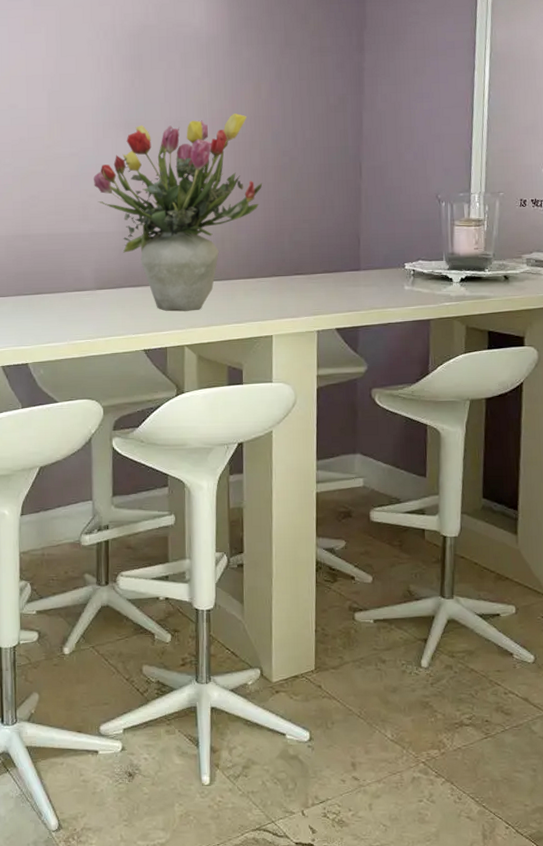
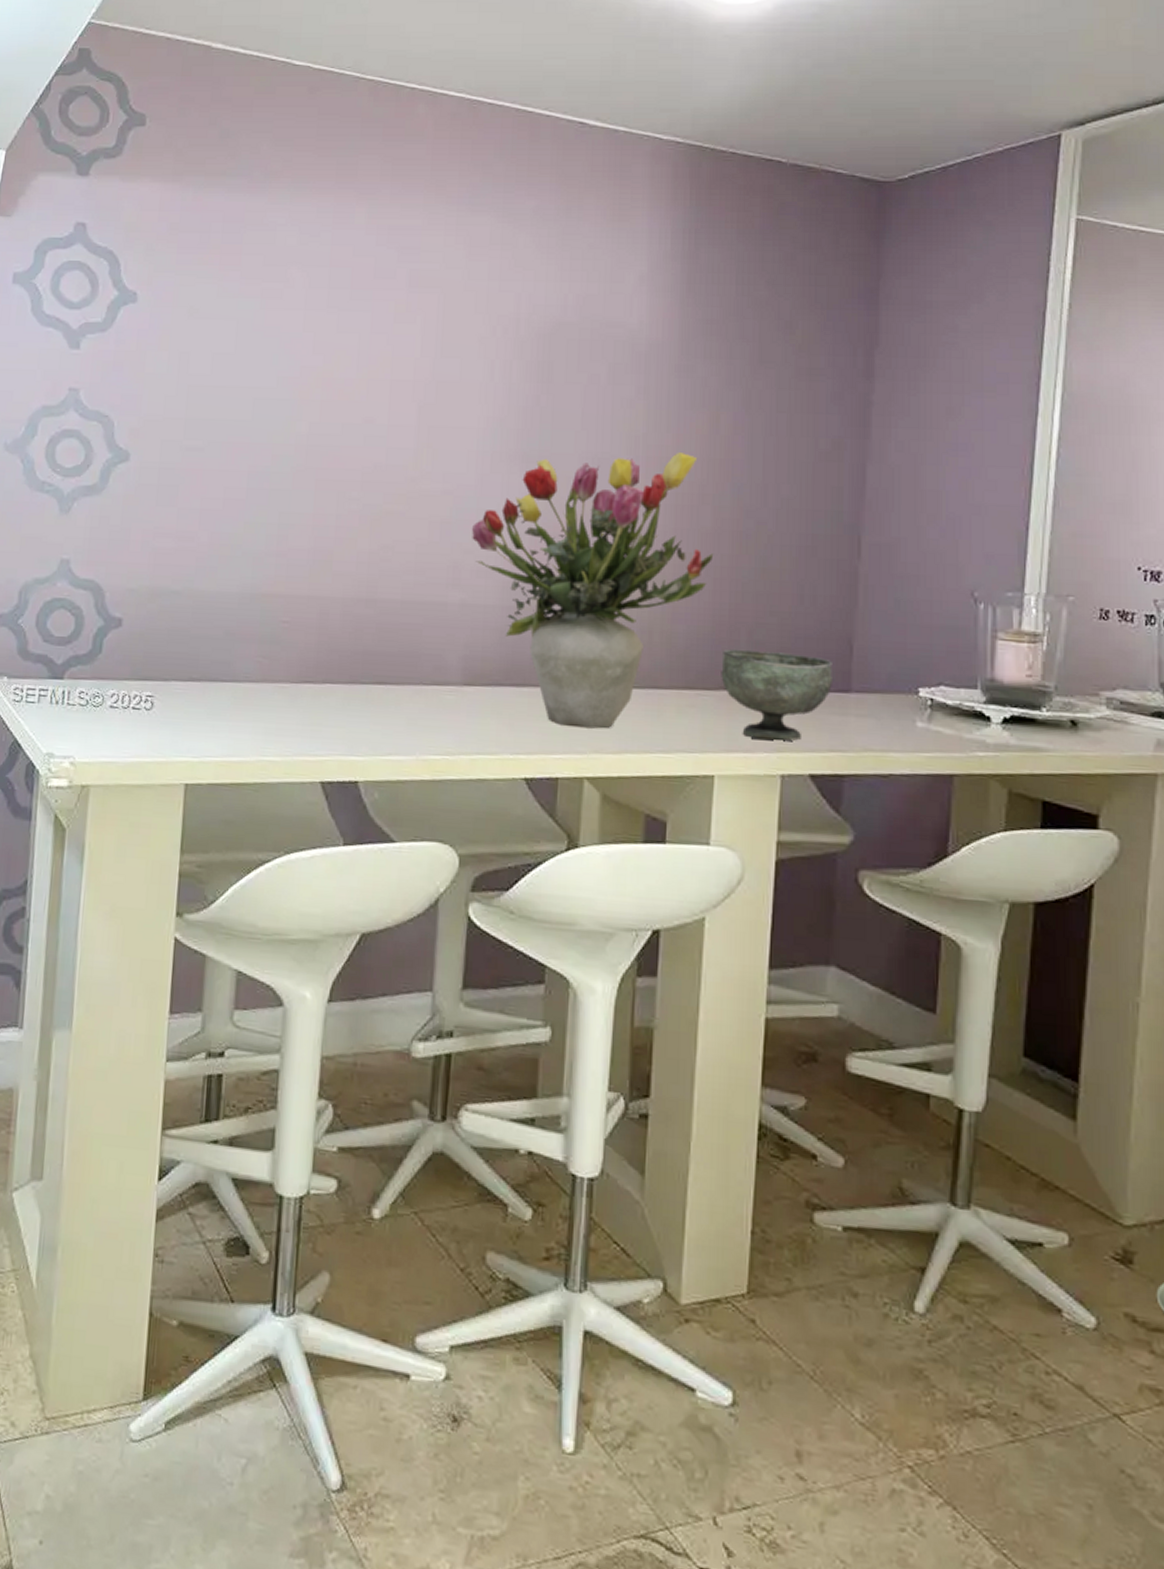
bowl: none [272,247,348,308] -> present [721,649,832,742]

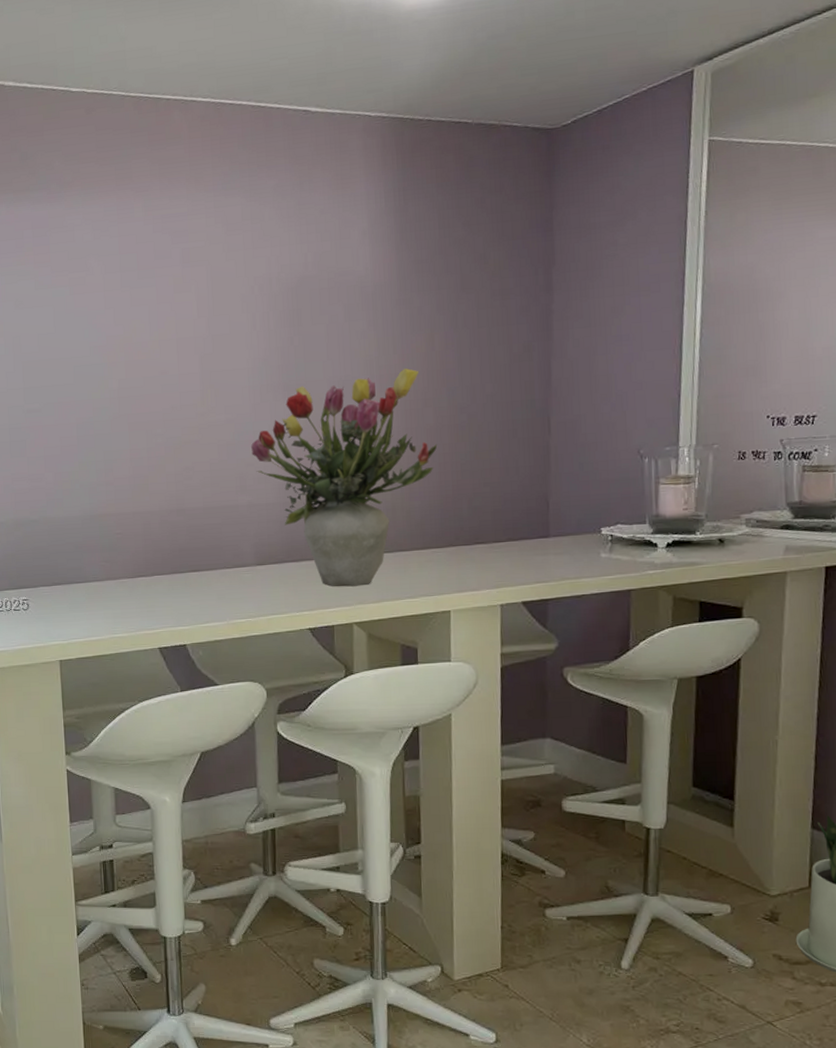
bowl: present [721,649,832,742] -> none [449,513,535,581]

